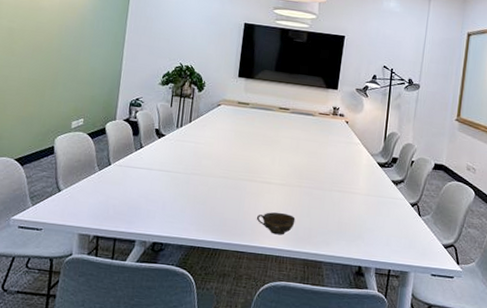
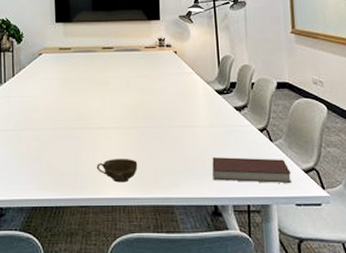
notebook: none [362,223,432,255] -> present [212,157,291,183]

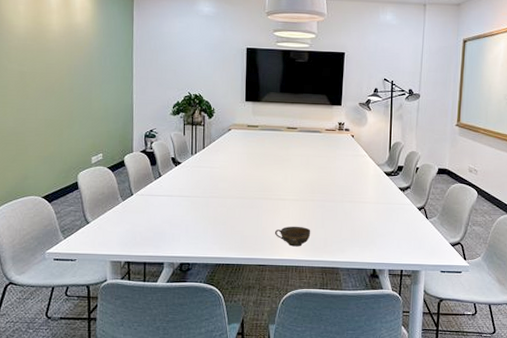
notebook: present [212,157,291,183] -> none [374,229,440,254]

